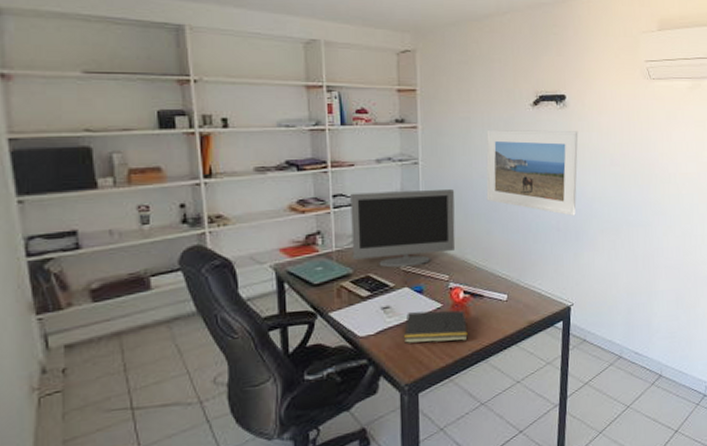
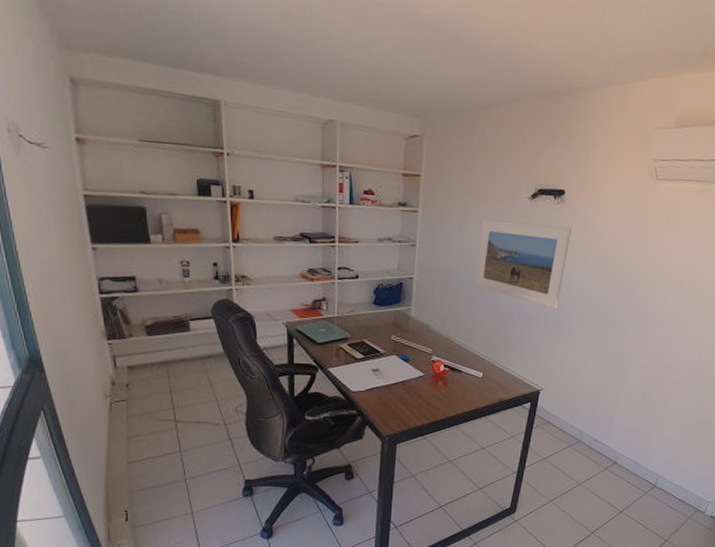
monitor: present [350,188,456,268] -> none [351,267,446,338]
notepad: present [404,310,468,343] -> none [389,376,444,407]

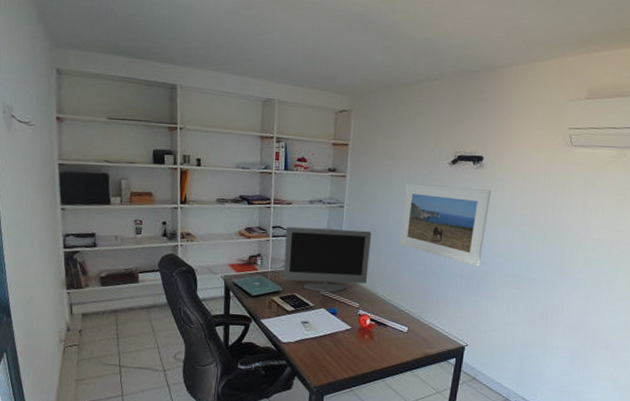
monitor: none [351,267,446,338] -> present [283,226,372,292]

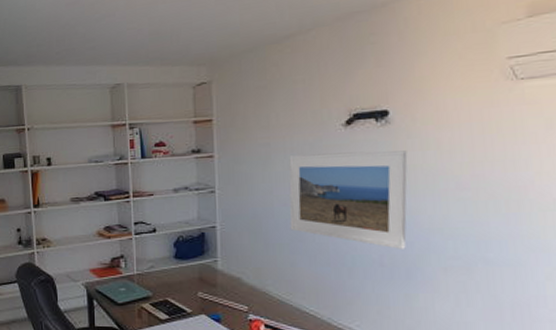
monitor: present [283,226,372,292] -> none [150,217,255,294]

